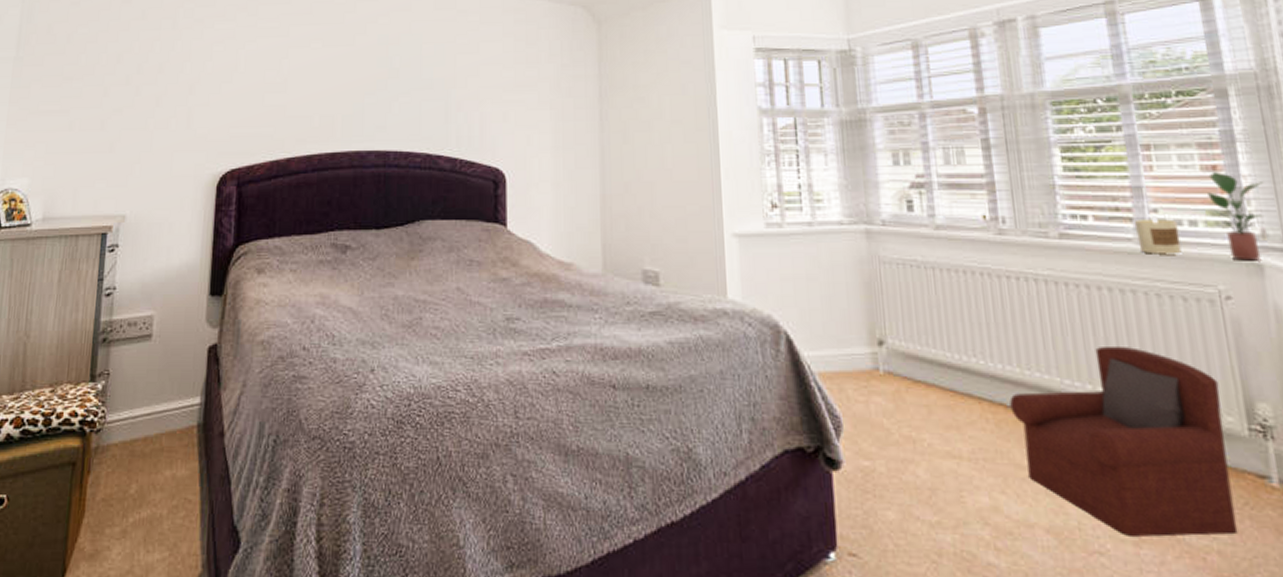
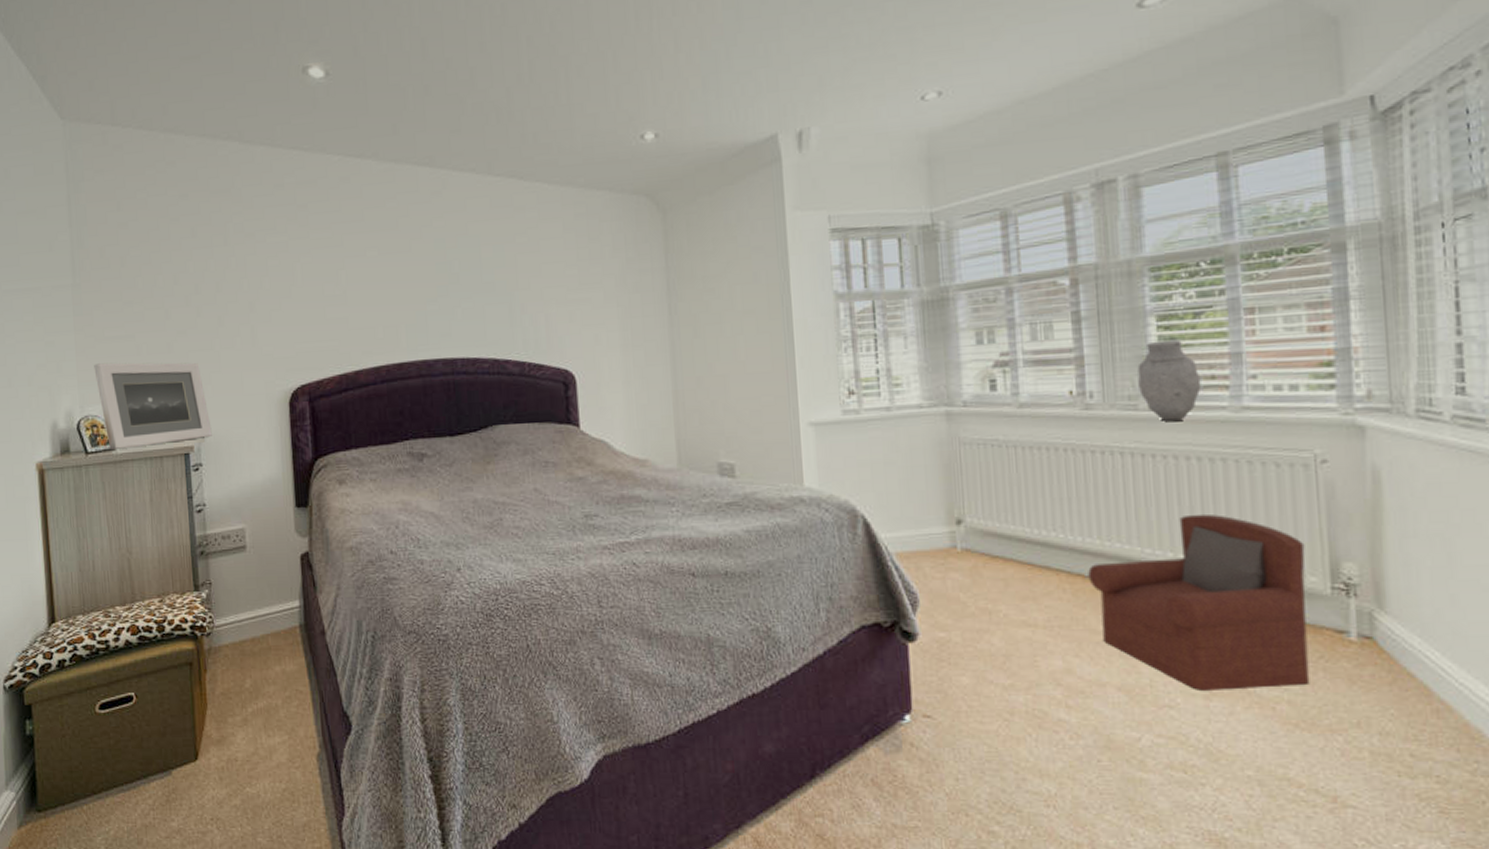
picture frame: none [22,136,134,226] -> present [94,362,212,451]
vase: none [1045,171,1107,250] -> present [1137,339,1202,421]
candle: present [1133,214,1182,254] -> none [1230,380,1279,422]
potted plant: present [1208,172,1263,261] -> none [1313,333,1374,423]

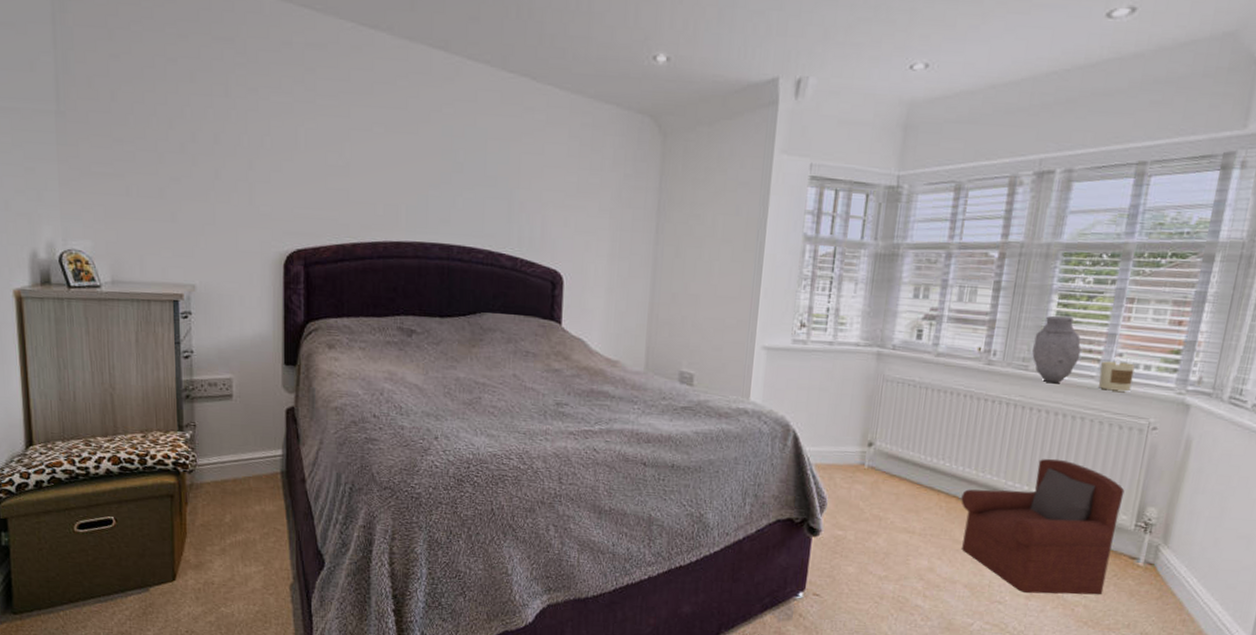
picture frame: present [94,362,212,451] -> none [79,198,203,288]
candle: none [1230,380,1279,422] -> present [1098,358,1135,392]

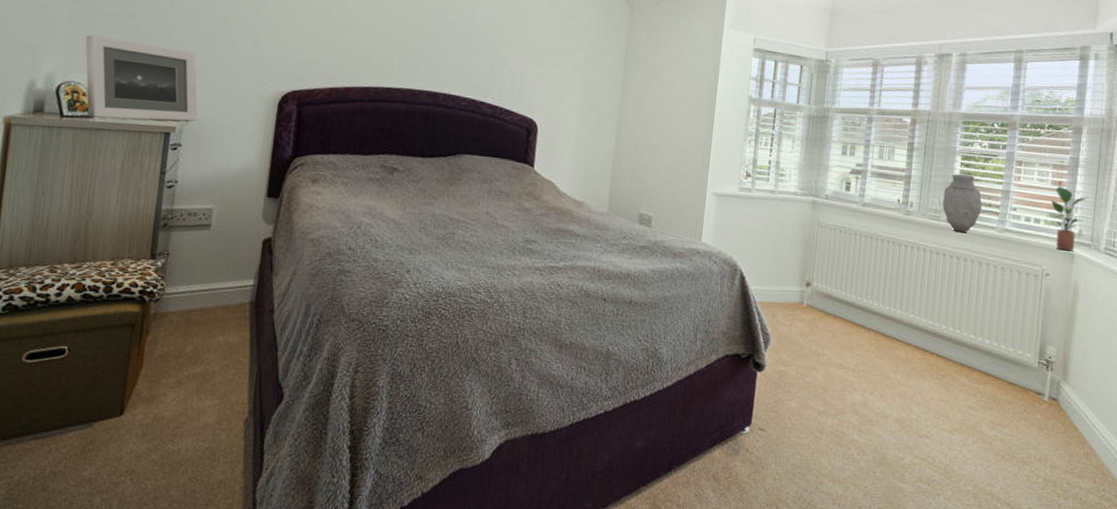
picture frame: none [79,198,203,288] -> present [85,34,198,122]
armchair: present [961,458,1125,595] -> none [888,300,1027,429]
candle: present [1098,358,1135,392] -> none [998,212,1027,242]
potted plant: none [1167,327,1215,402] -> present [1051,186,1089,251]

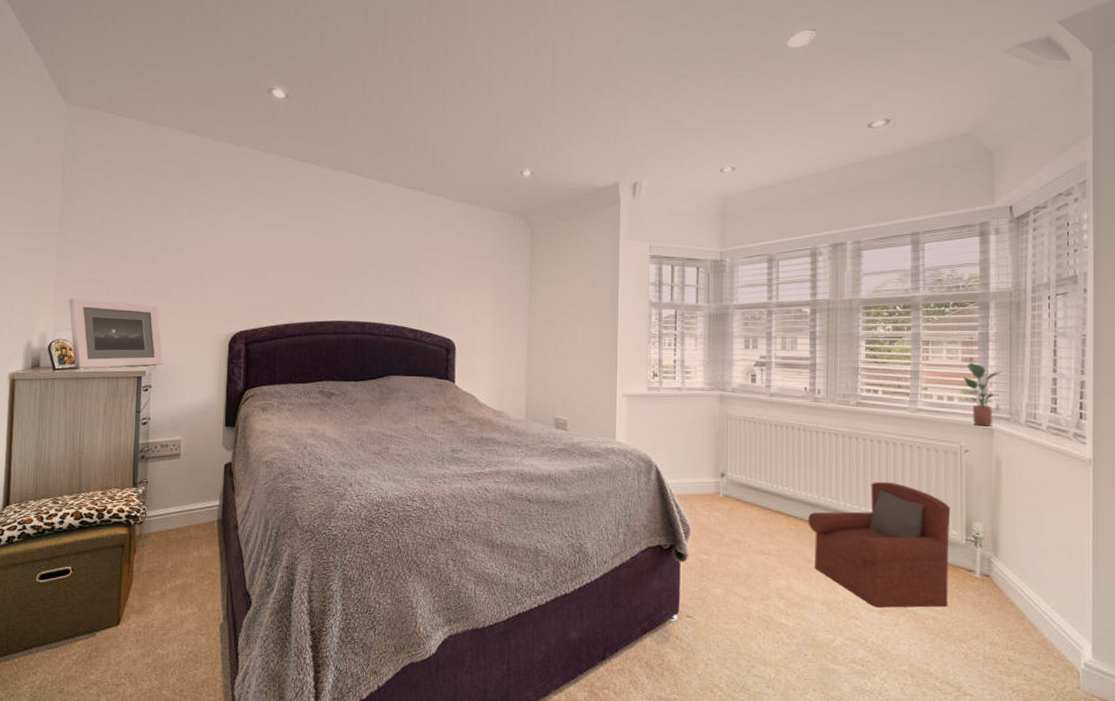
armchair: none [888,300,1027,429] -> present [808,481,951,608]
vase: present [942,174,982,232] -> none [851,358,892,415]

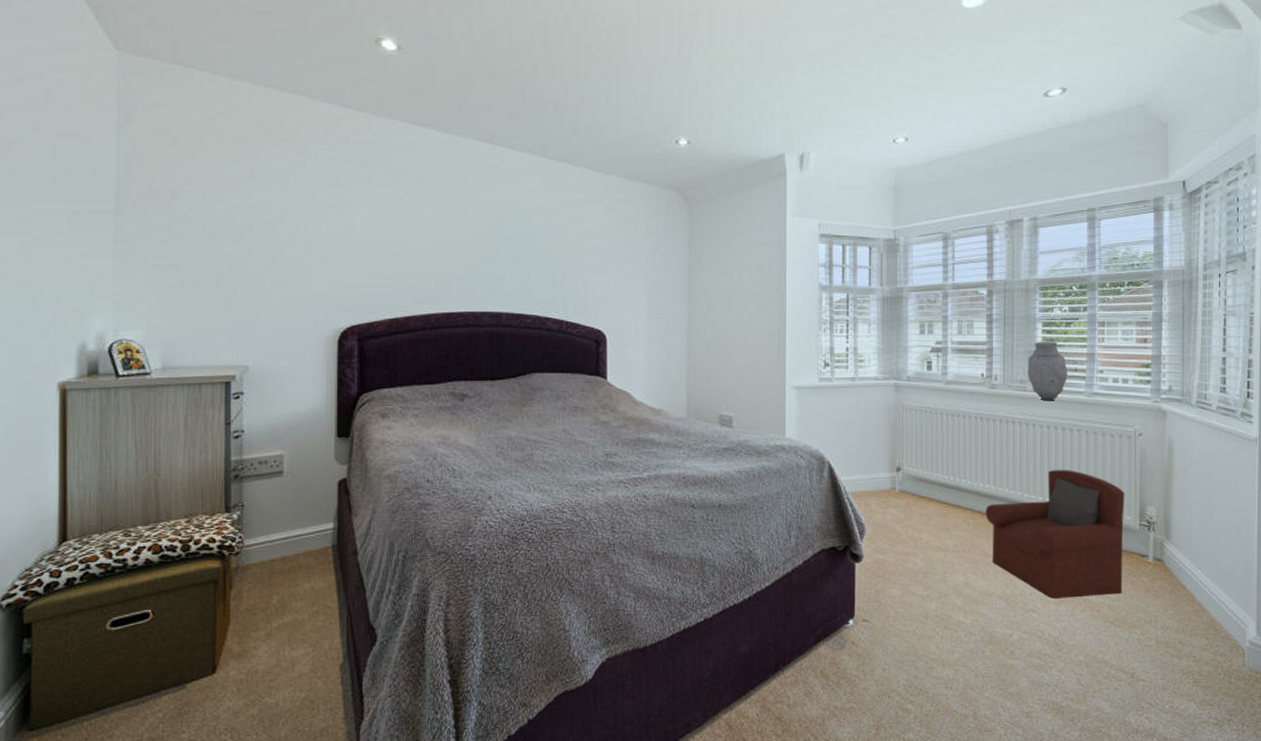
picture frame: present [69,298,163,369] -> none [133,290,256,375]
vase: none [851,358,892,415] -> present [1028,341,1068,400]
potted plant: present [964,363,1003,426] -> none [1138,344,1175,408]

